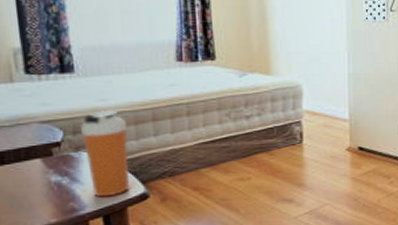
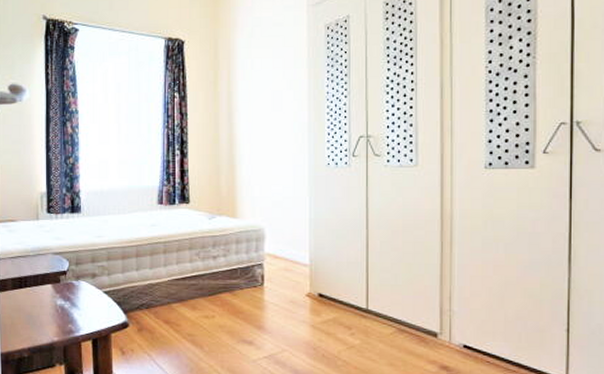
shaker bottle: present [81,109,130,197] -> none [82,245,116,323]

